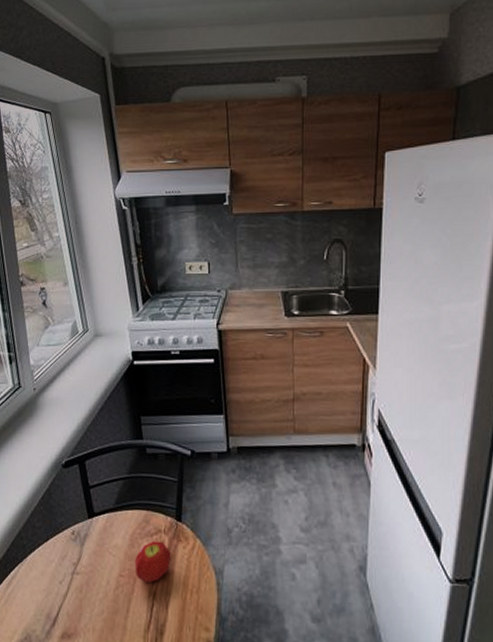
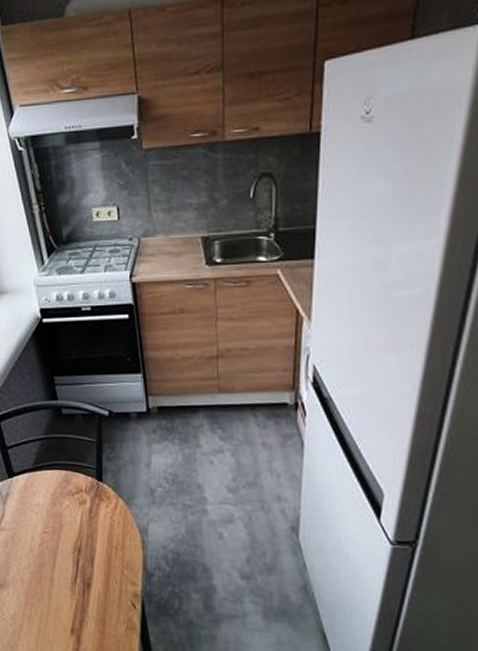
fruit: present [134,541,171,583] -> none [57,500,94,540]

